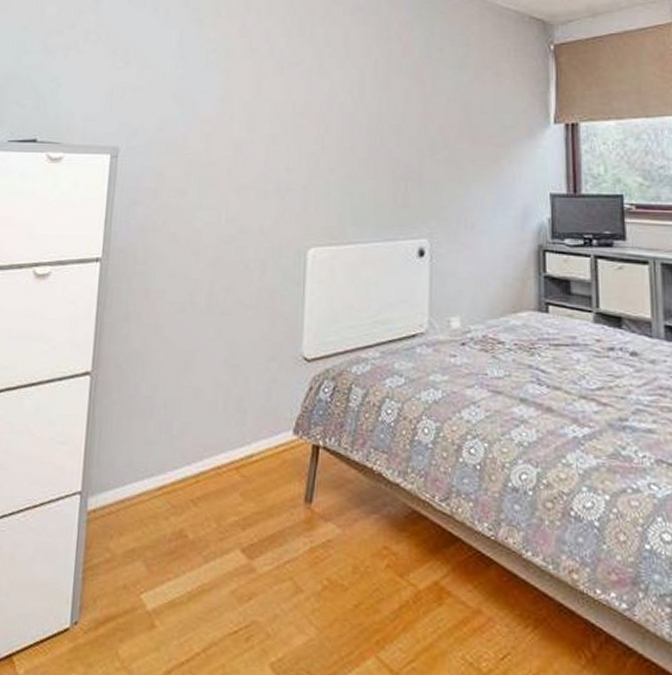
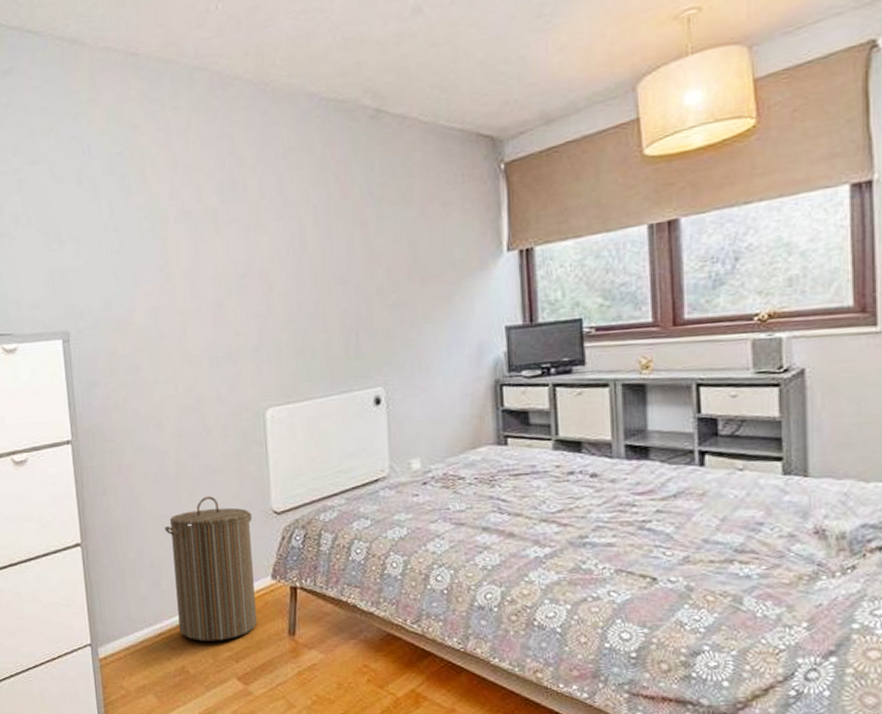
laundry hamper: none [184,334,280,502] -> present [164,496,257,641]

